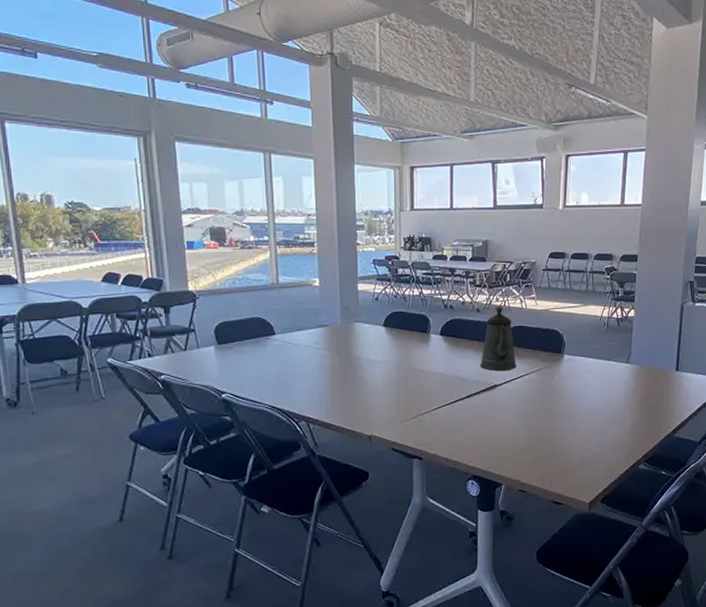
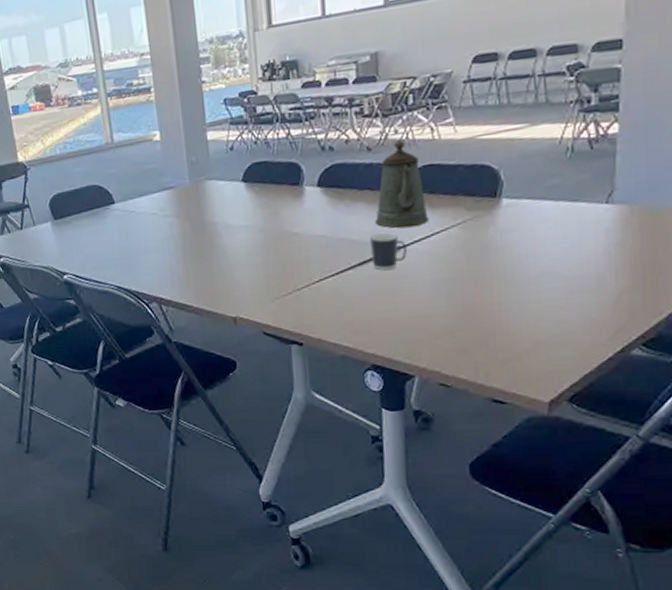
mug: none [476,374,502,403] -> present [370,233,408,271]

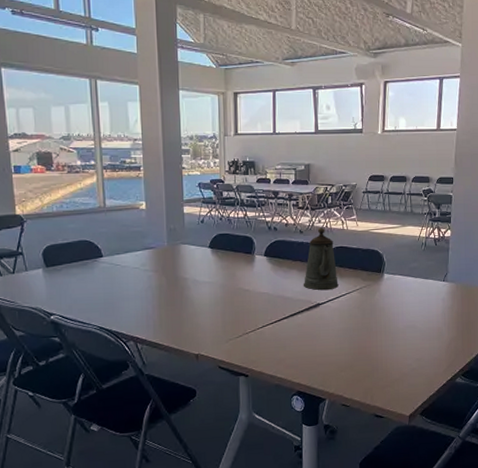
mug: present [370,233,408,271] -> none [300,293,324,321]

